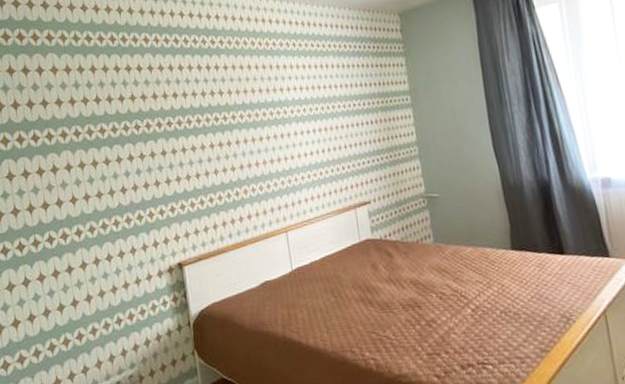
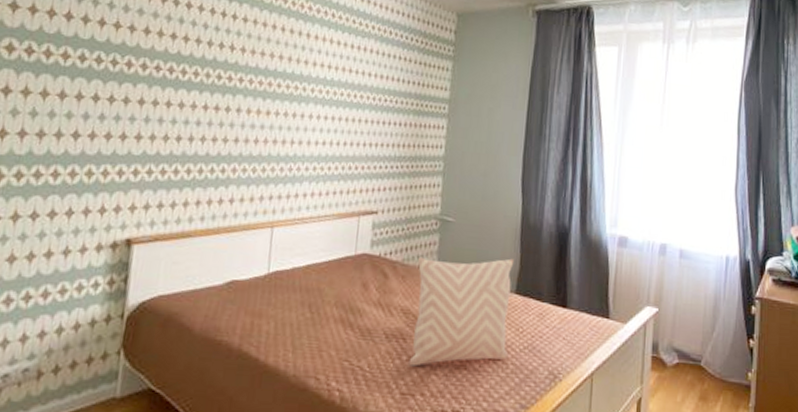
pillow: none [415,219,519,330] -> present [408,257,515,367]

